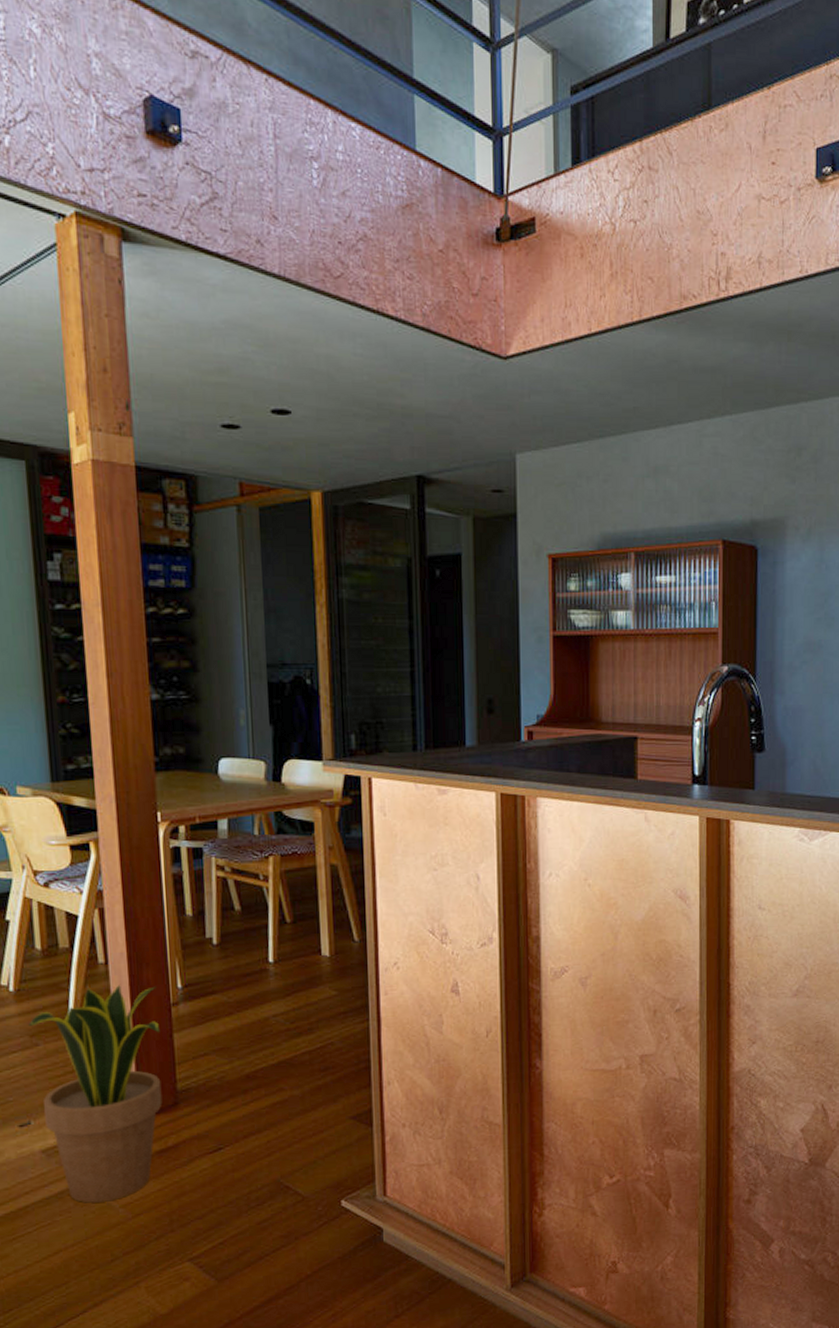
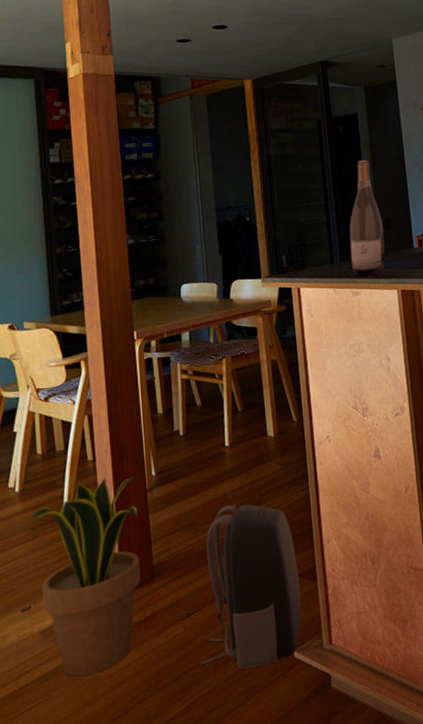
backpack: none [230,1029,353,1213] -> present [200,503,302,670]
wine bottle: none [439,619,485,773] -> present [349,160,385,278]

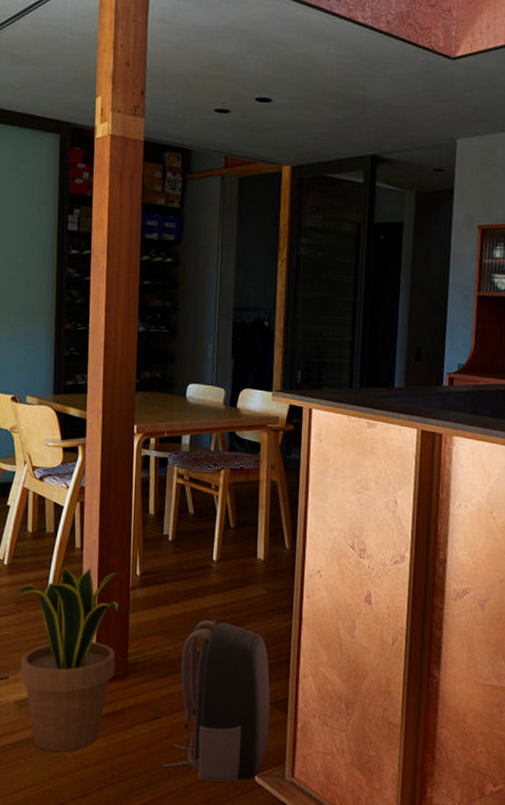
wine bottle: present [349,160,385,278] -> none [370,277,413,411]

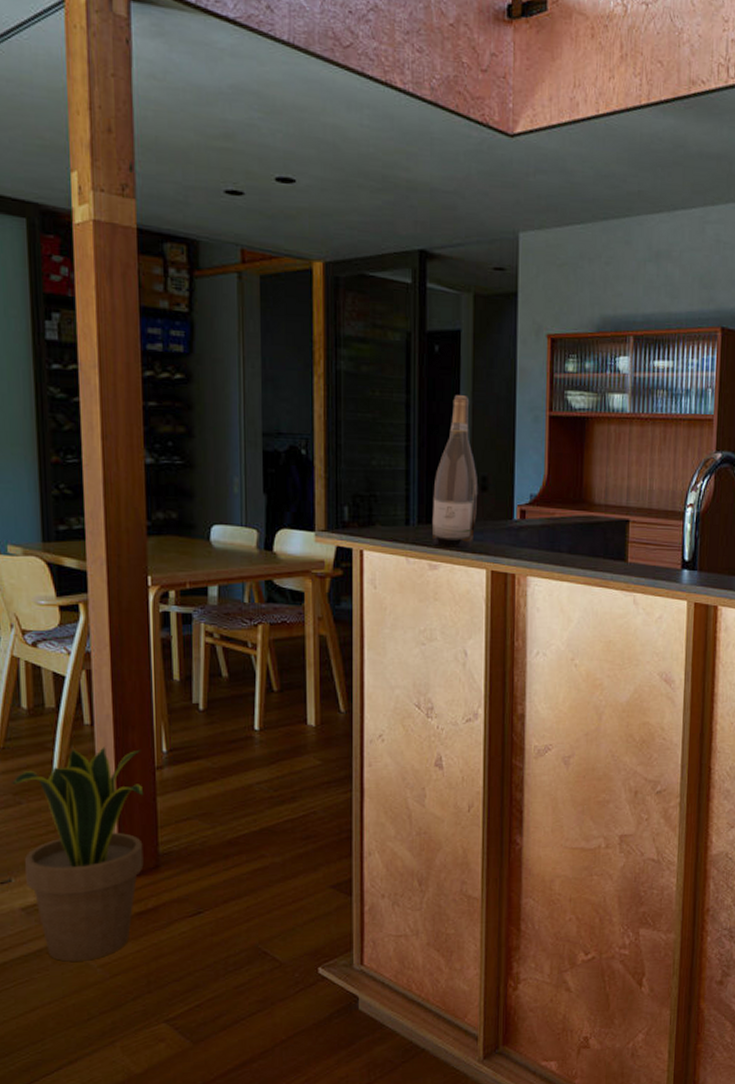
backpack: present [162,619,270,782] -> none [208,797,331,978]
wine bottle: none [370,277,413,411] -> present [431,395,478,549]

